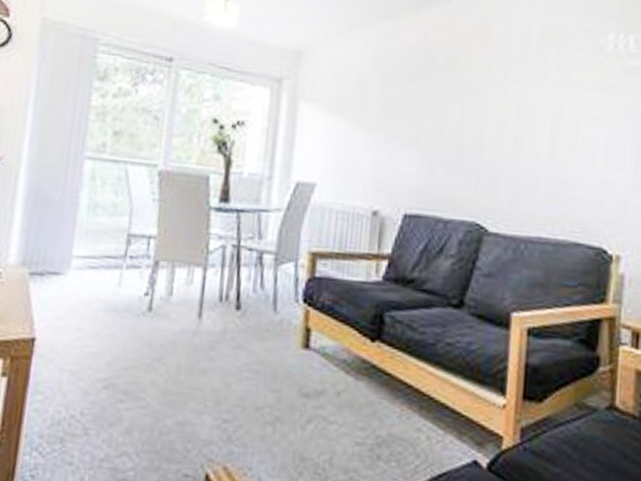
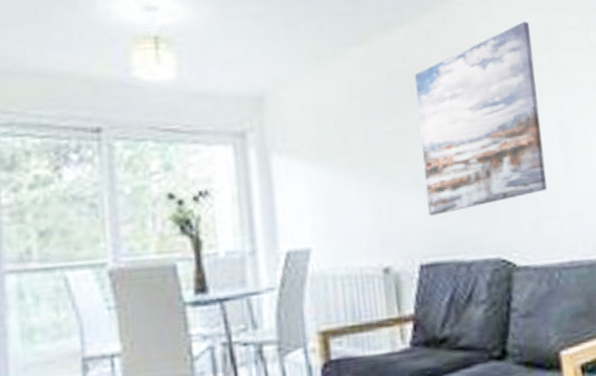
wall art: none [420,18,545,175] -> present [414,21,547,216]

